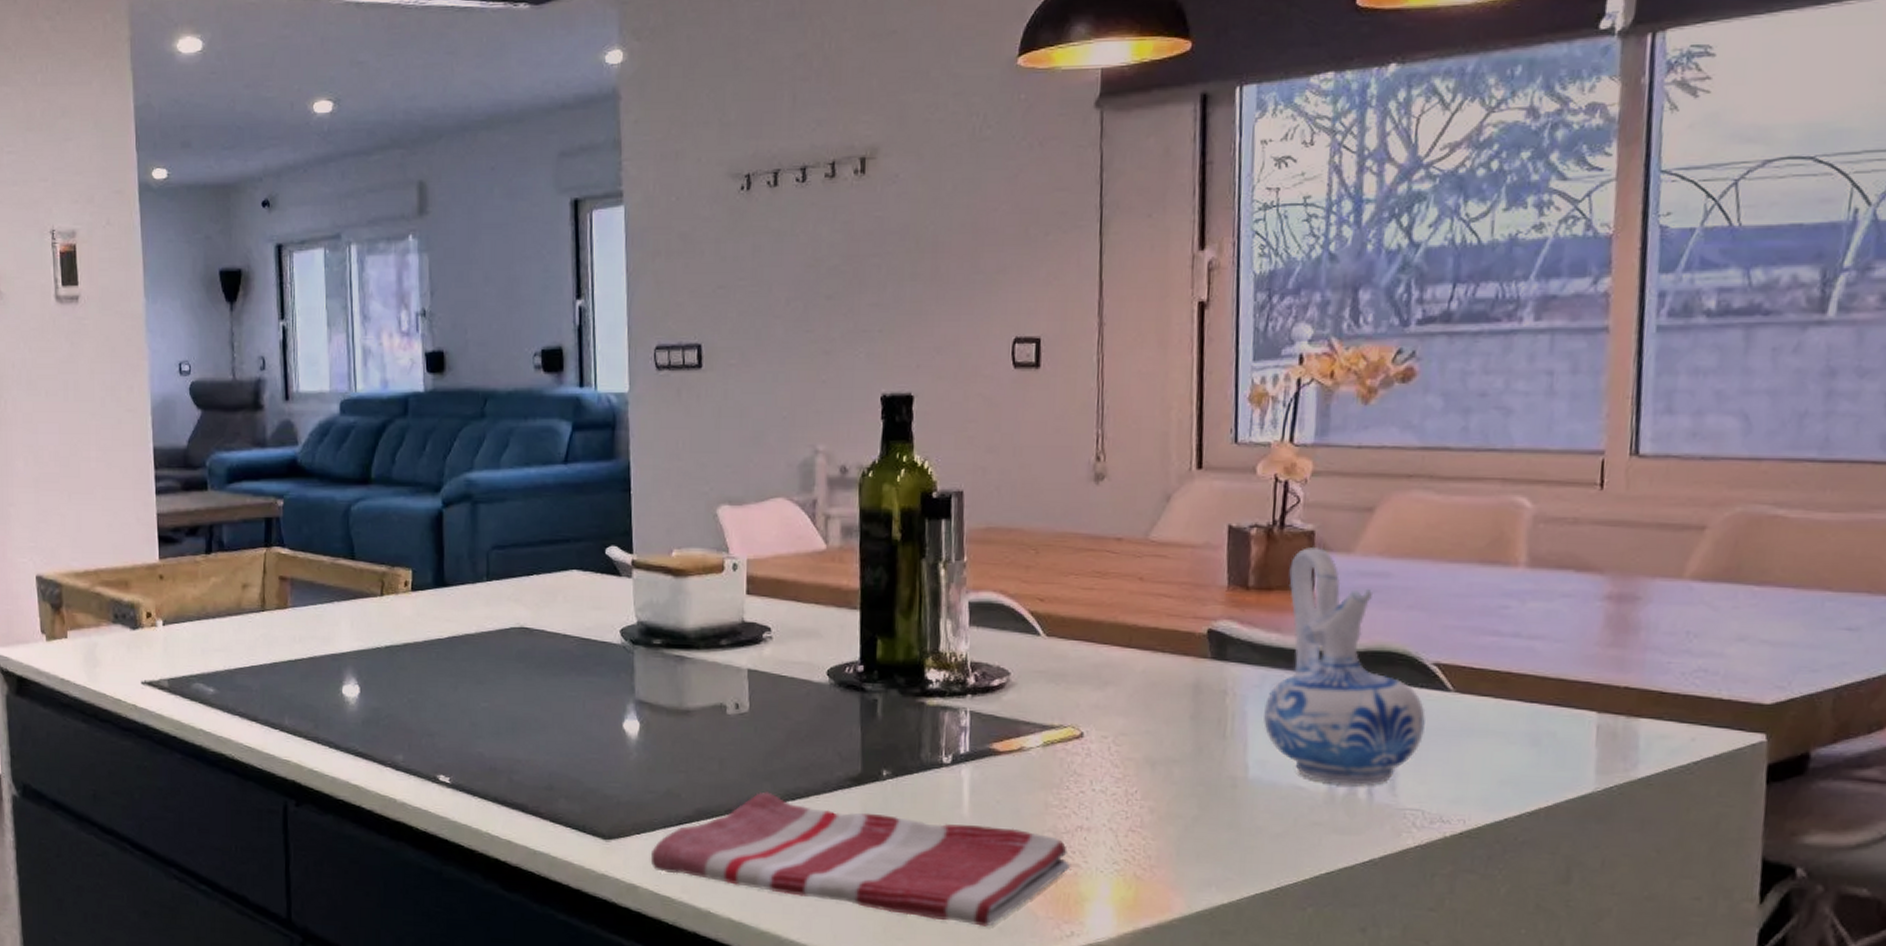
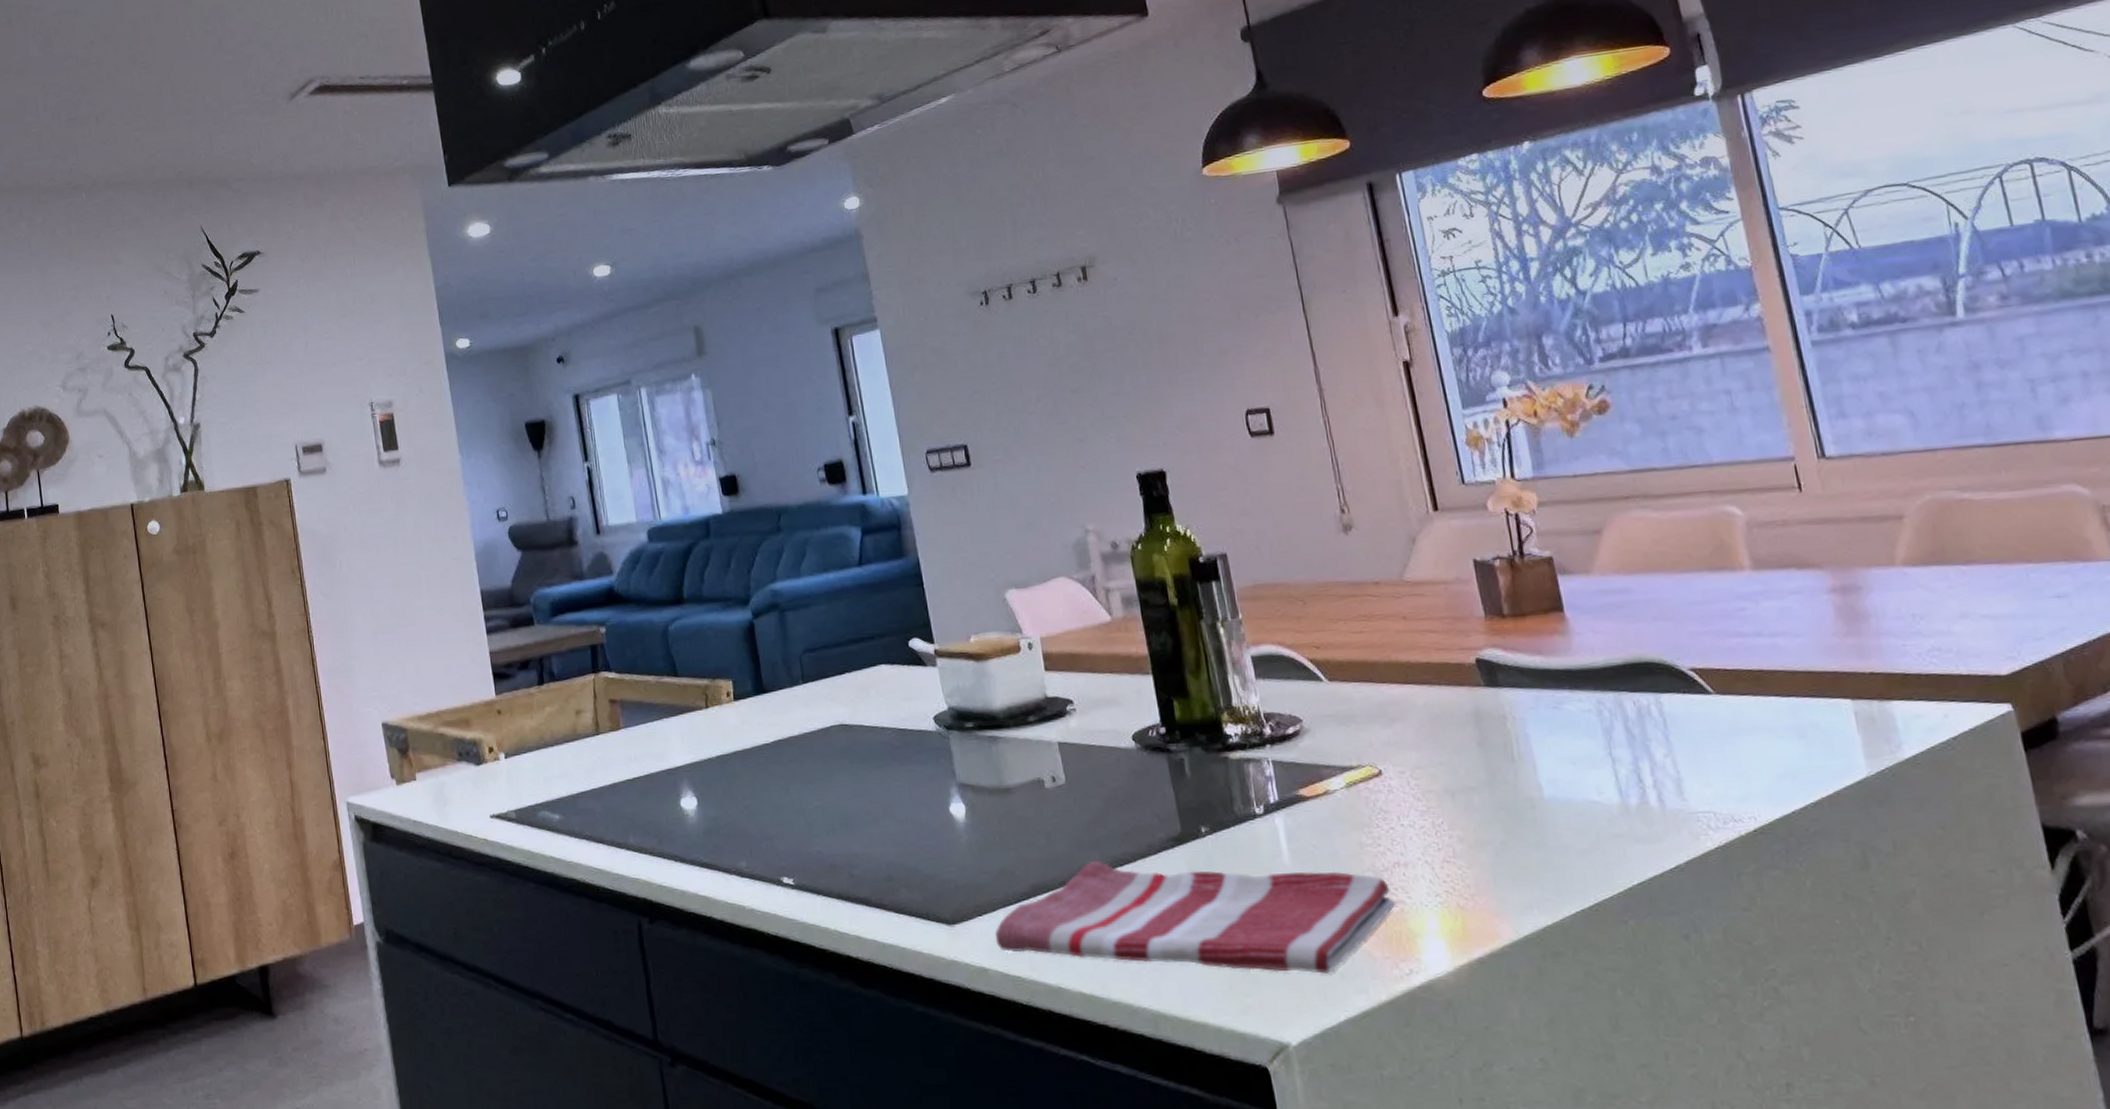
ceramic pitcher: present [1264,546,1426,786] -> none [1537,571,1697,795]

